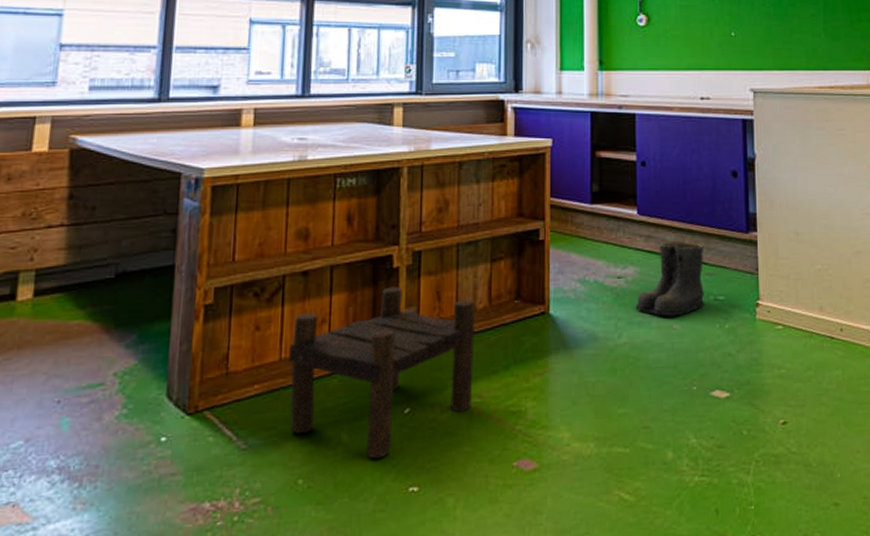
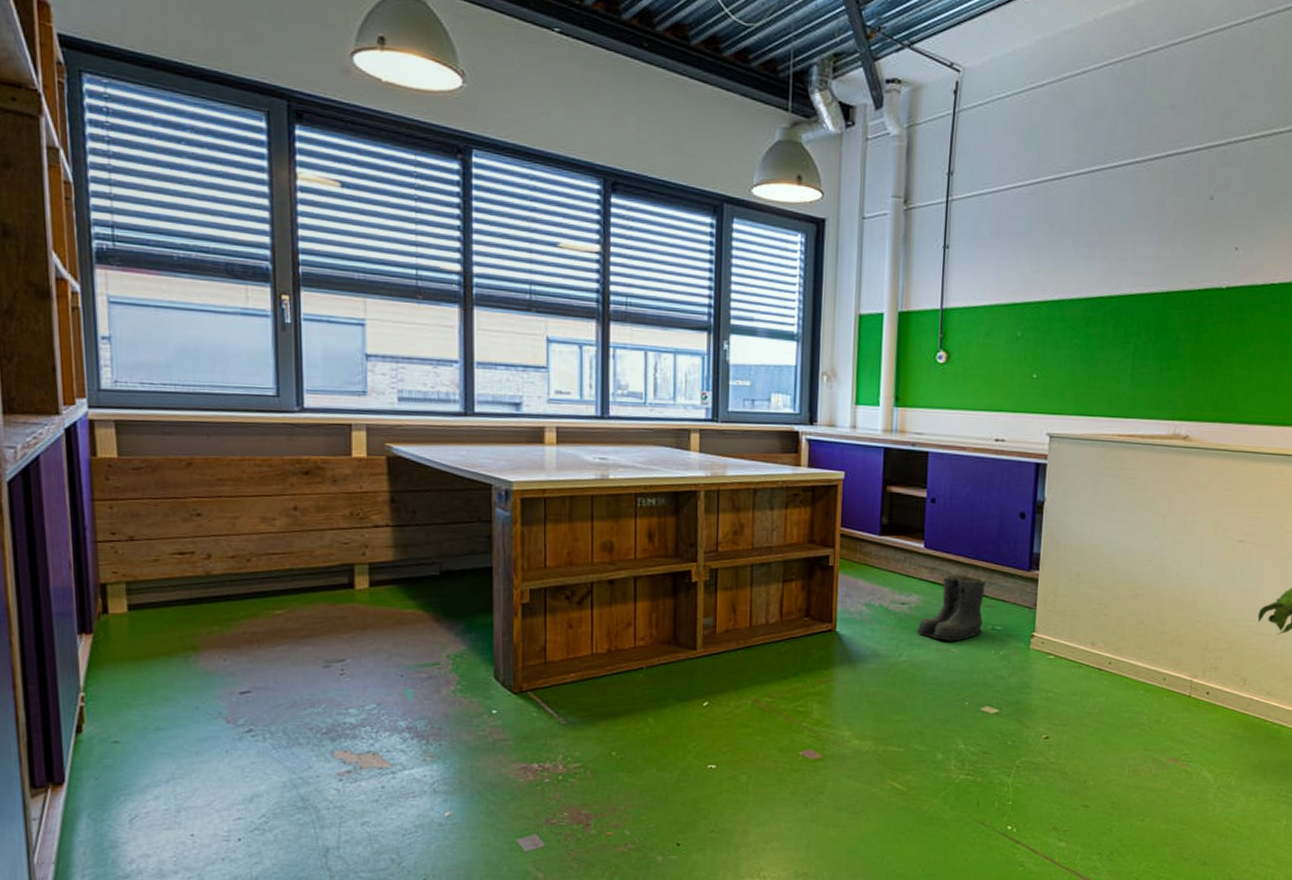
stool: present [288,287,475,459] -> none [599,599,767,741]

